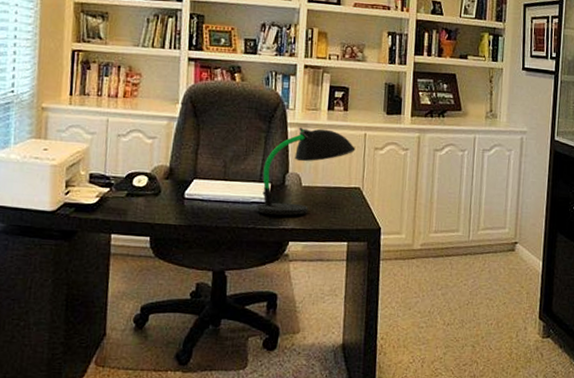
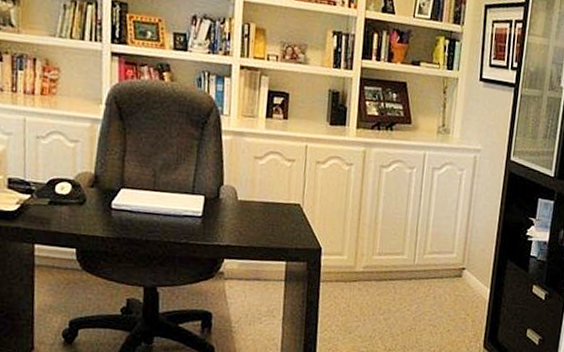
desk lamp: present [256,127,356,216] -> none [189,135,296,232]

